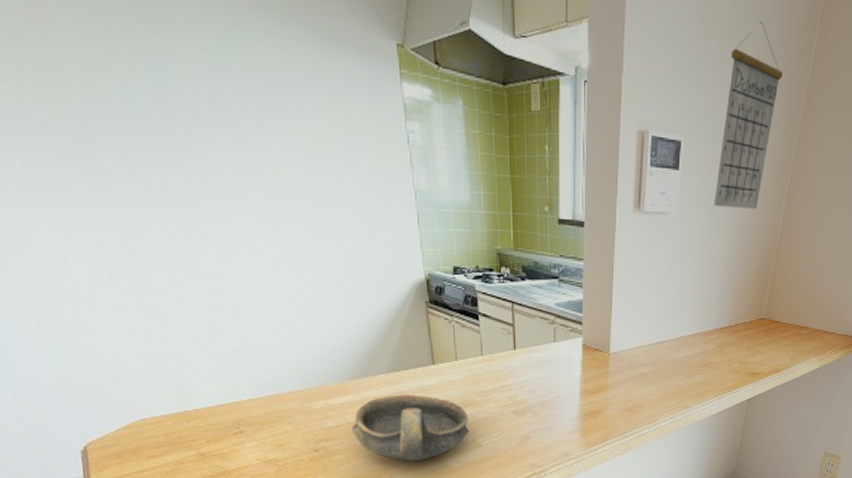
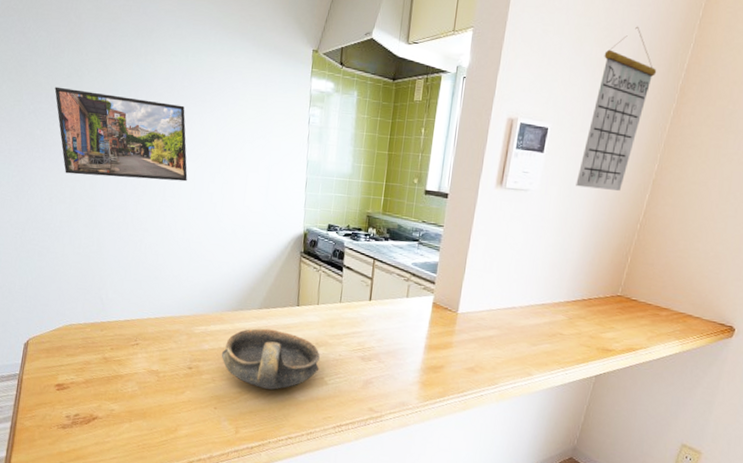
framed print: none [27,95,261,224] -> present [55,86,188,182]

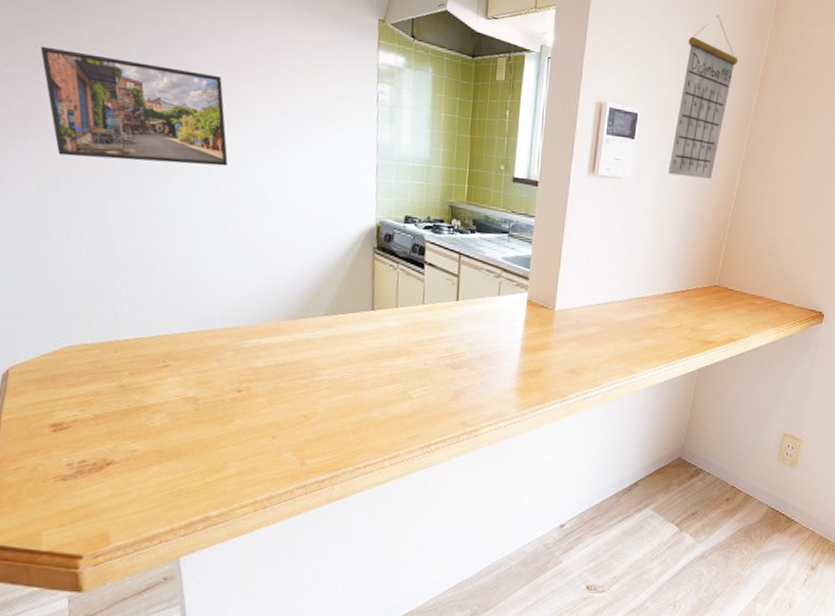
oil lamp: present [221,328,320,390] -> none [279,338,401,410]

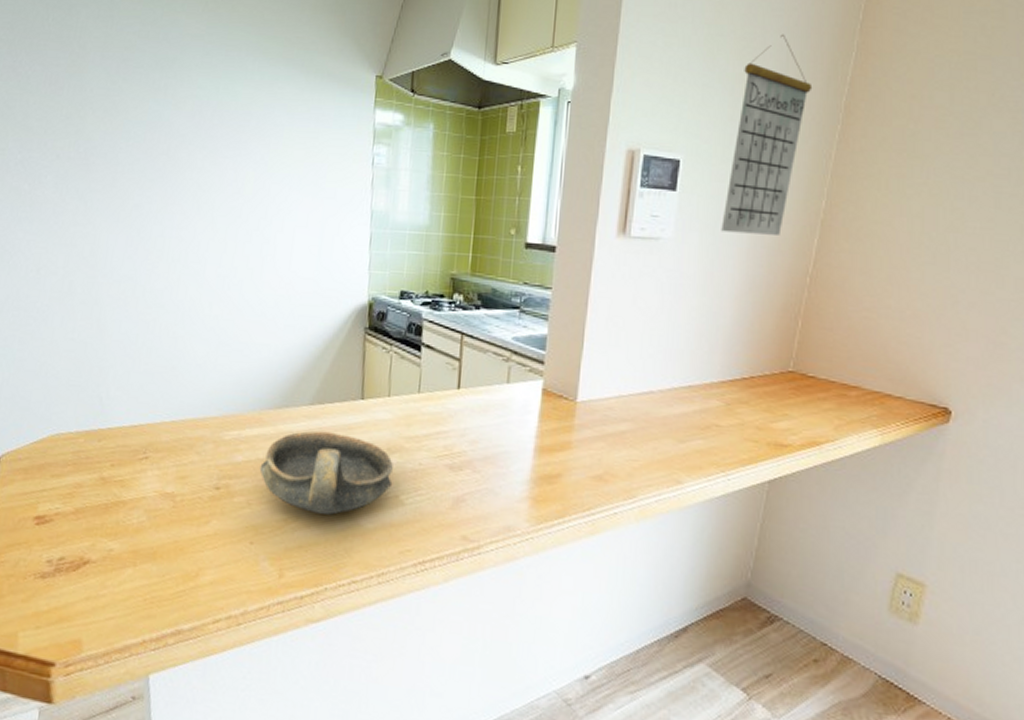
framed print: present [40,46,228,166] -> none [49,130,217,242]
oil lamp: none [279,338,401,410] -> present [259,431,393,515]

